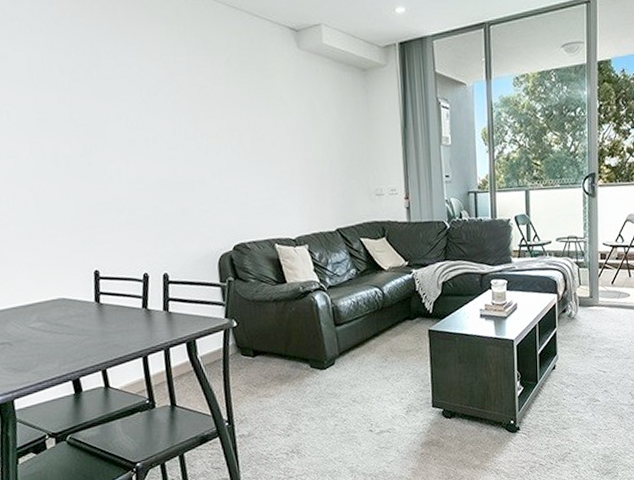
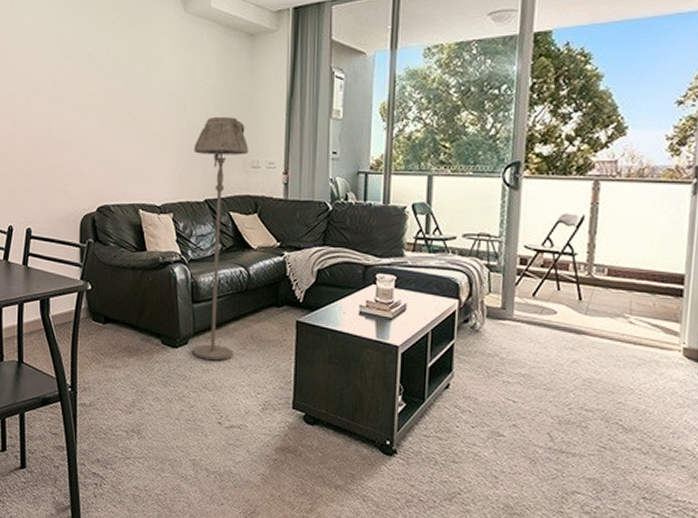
floor lamp: none [321,149,377,376] -> present [192,117,249,361]

